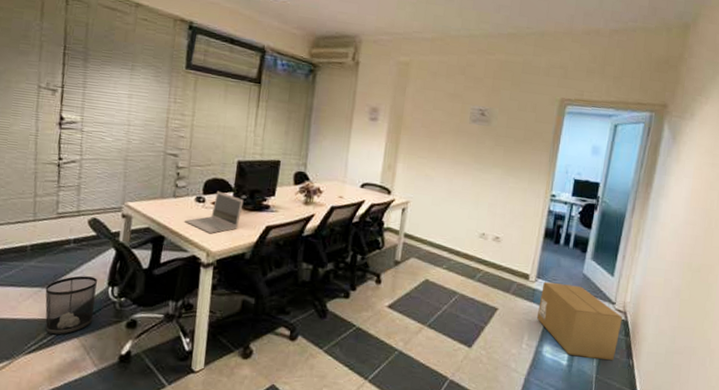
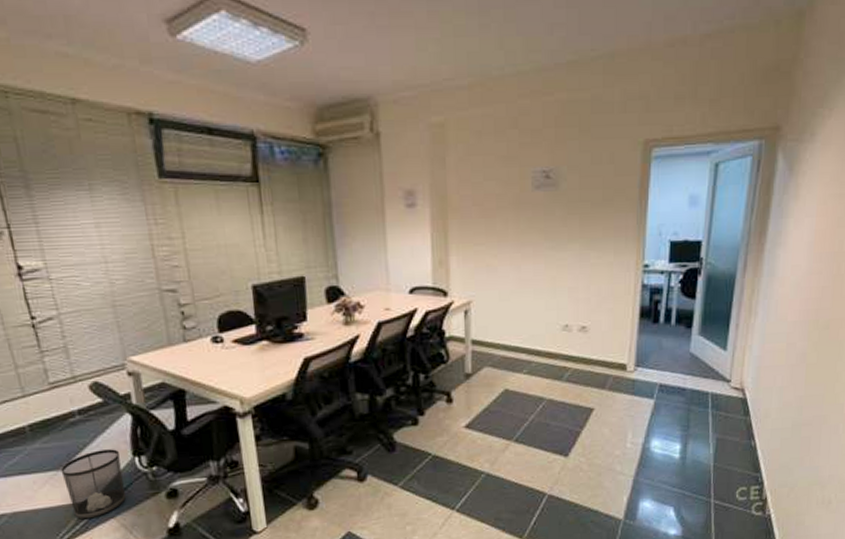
laptop: present [185,190,244,234] -> none [205,325,271,378]
box: present [536,281,623,361] -> none [639,367,740,447]

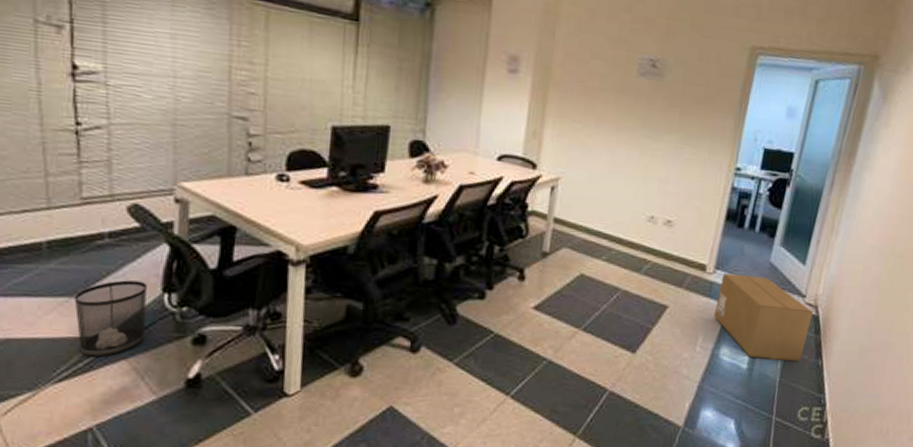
box: none [639,367,740,447] -> present [713,272,813,362]

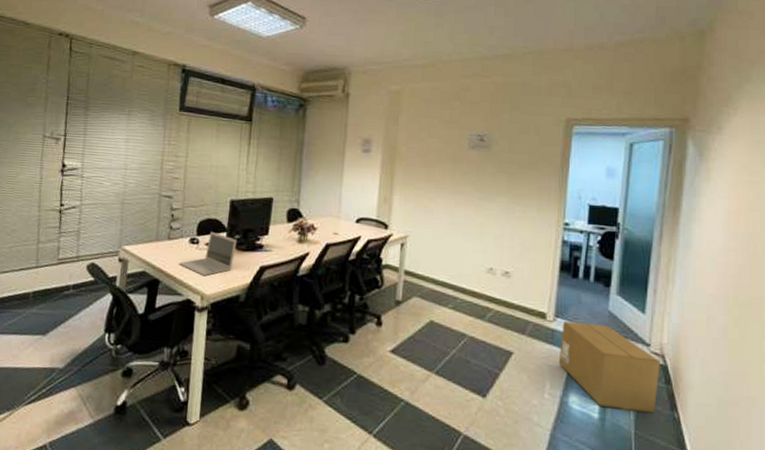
waste bin: present [74,280,147,357] -> none [45,322,95,385]
laptop: none [263,166,343,223] -> present [179,231,237,277]

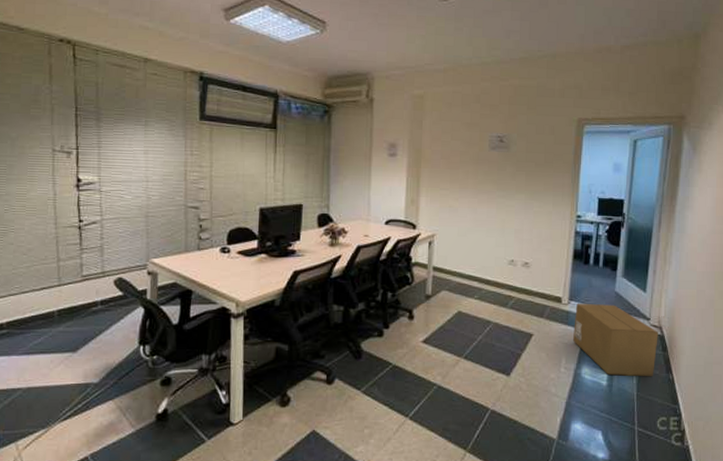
laptop: present [179,231,237,277] -> none [211,239,269,284]

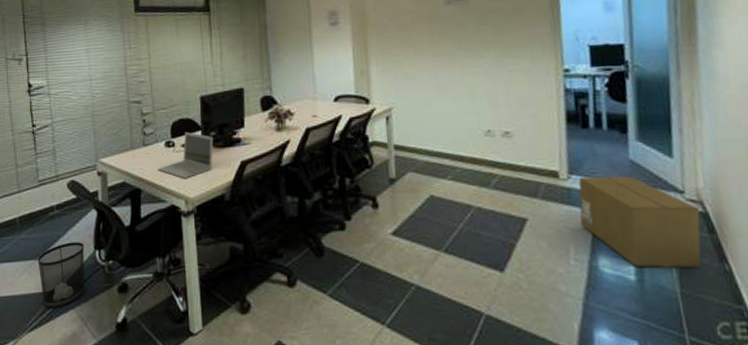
waste bin: none [76,337,128,399] -> present [37,242,85,308]
laptop: none [211,239,269,284] -> present [158,131,214,179]

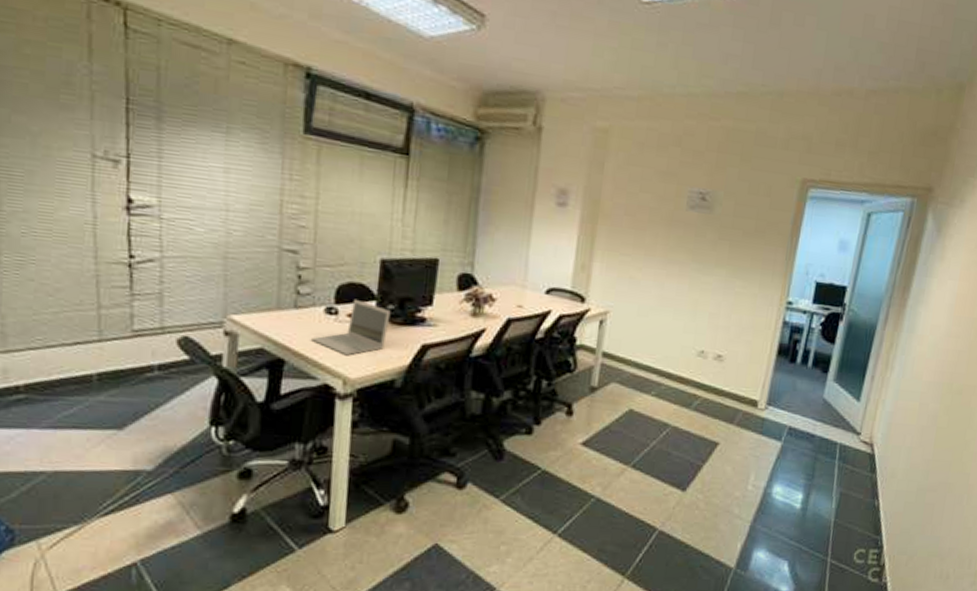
waste bin: present [37,242,85,308] -> none [122,413,194,491]
box: present [578,176,702,269] -> none [765,409,869,502]

